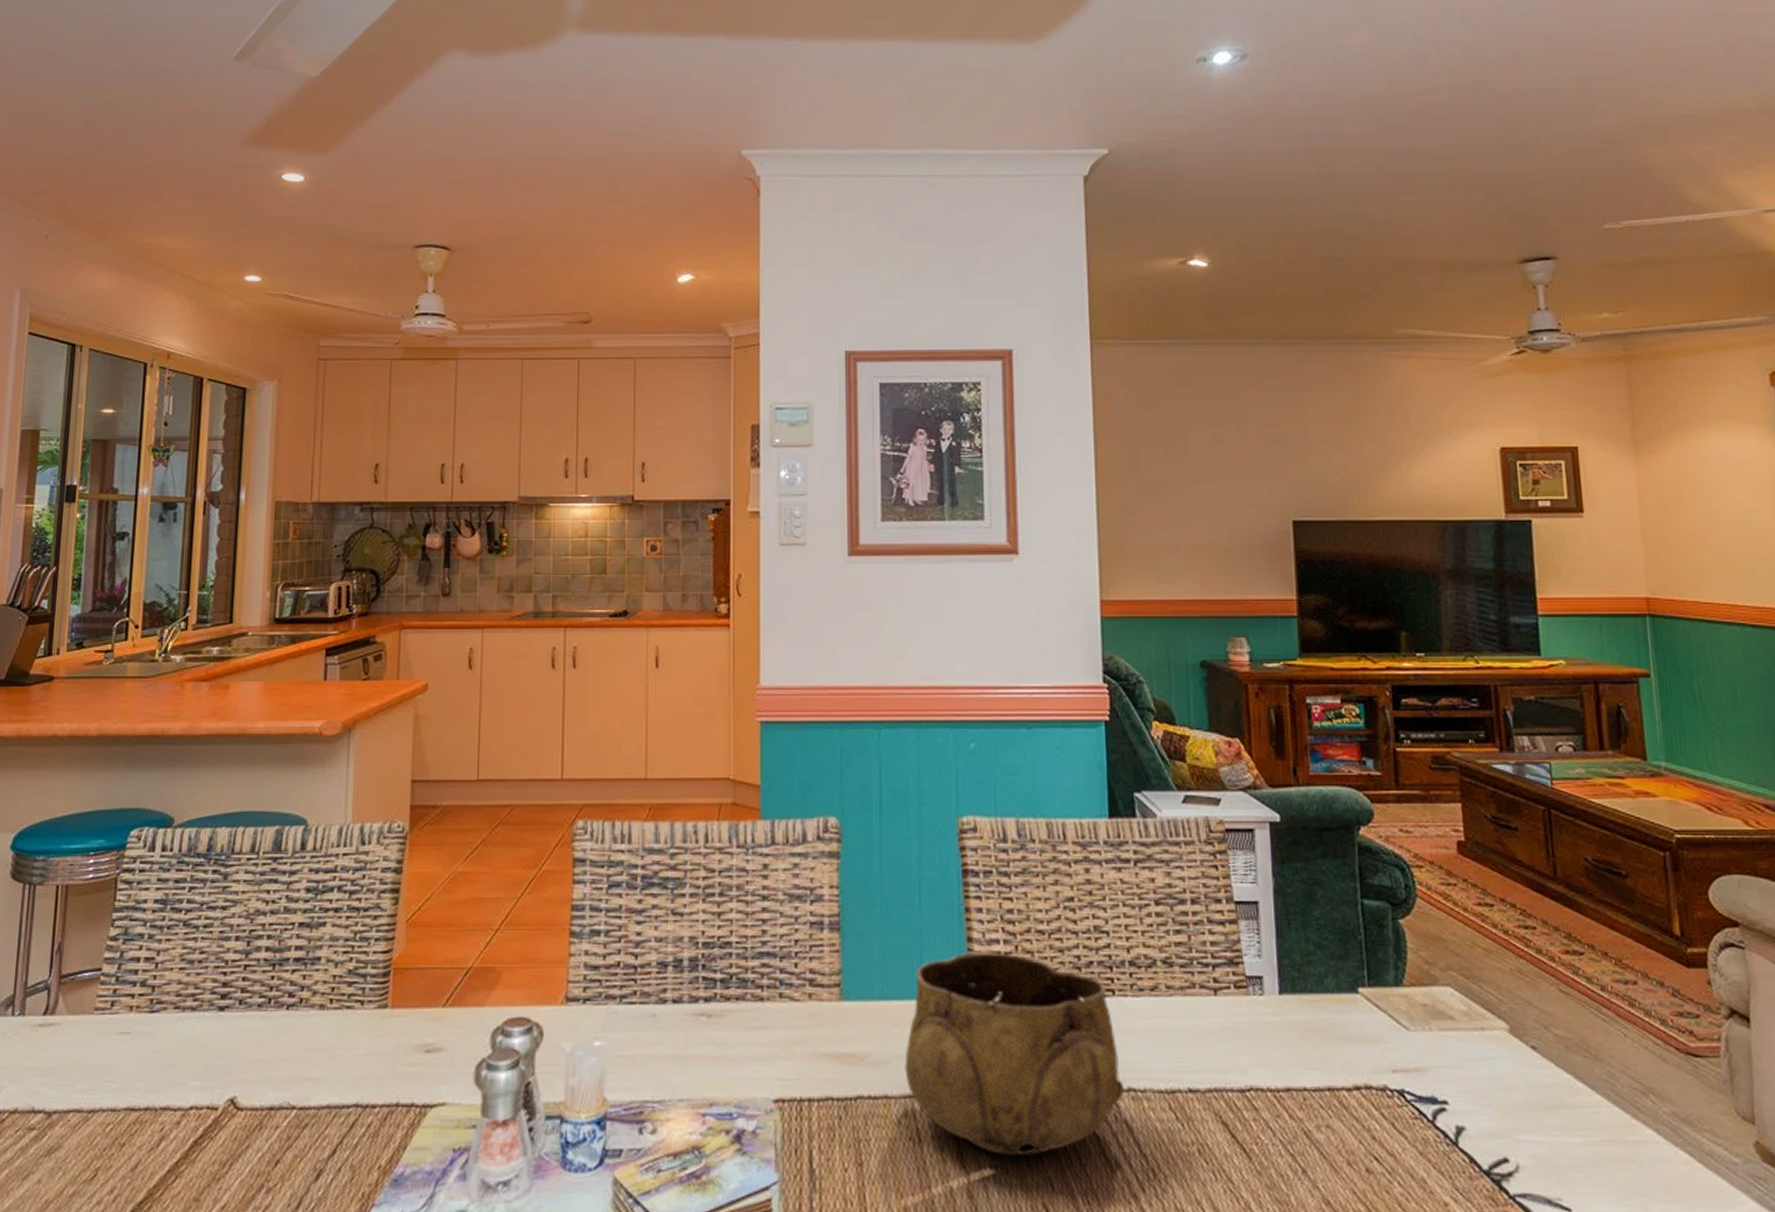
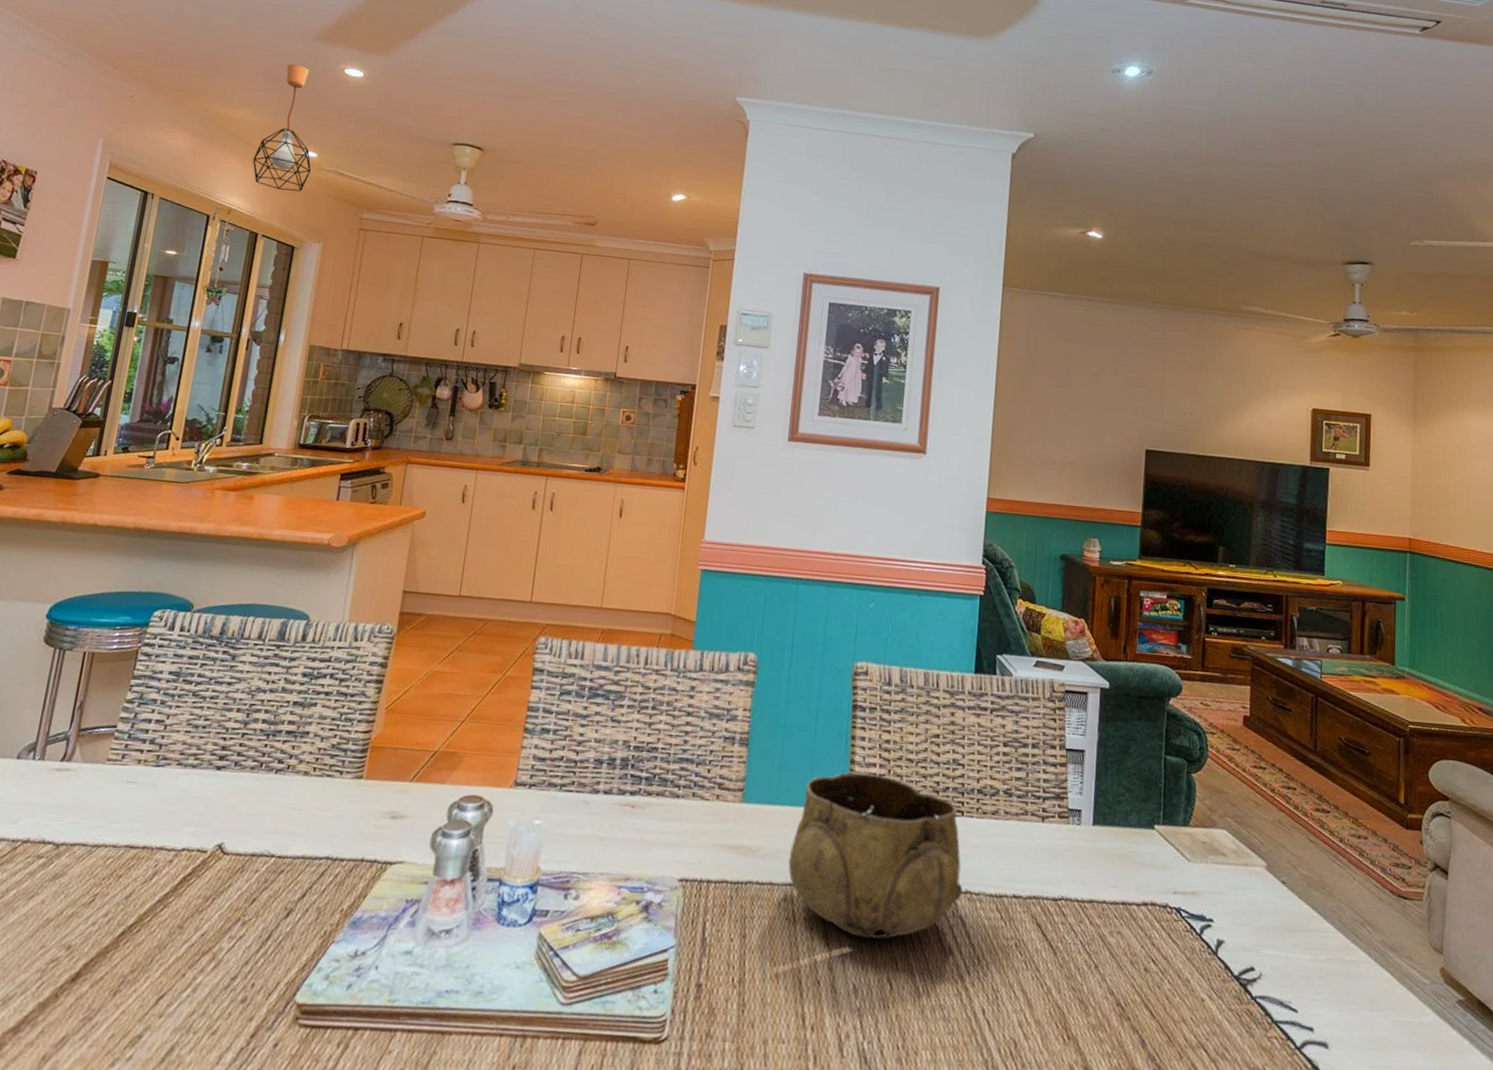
pendant light: none [189,176,256,324] -> present [253,64,312,192]

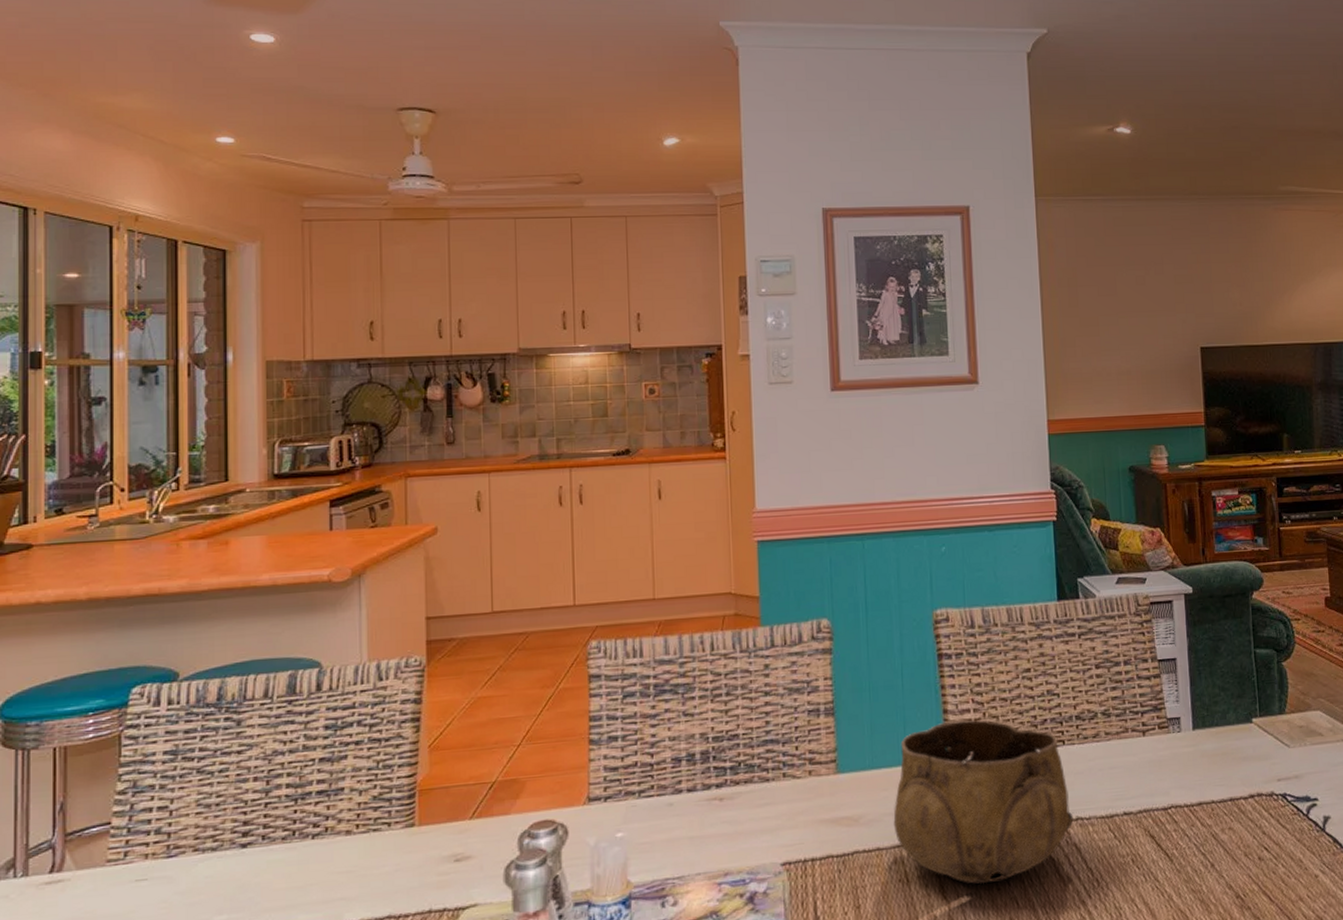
pendant light: present [253,64,312,192] -> none [155,36,230,186]

